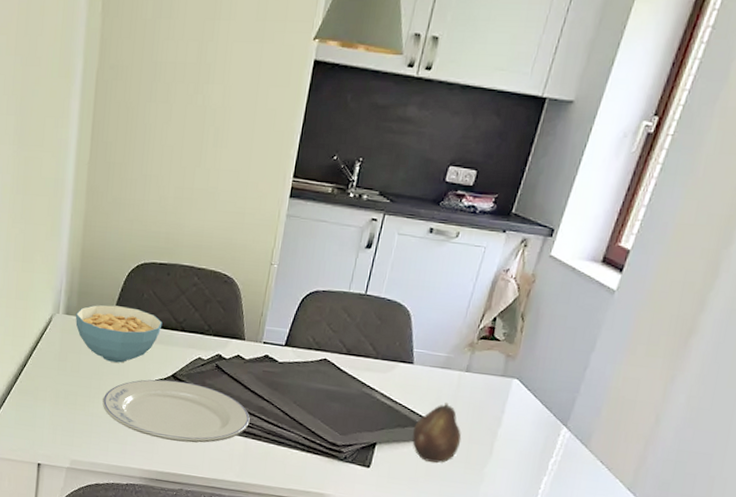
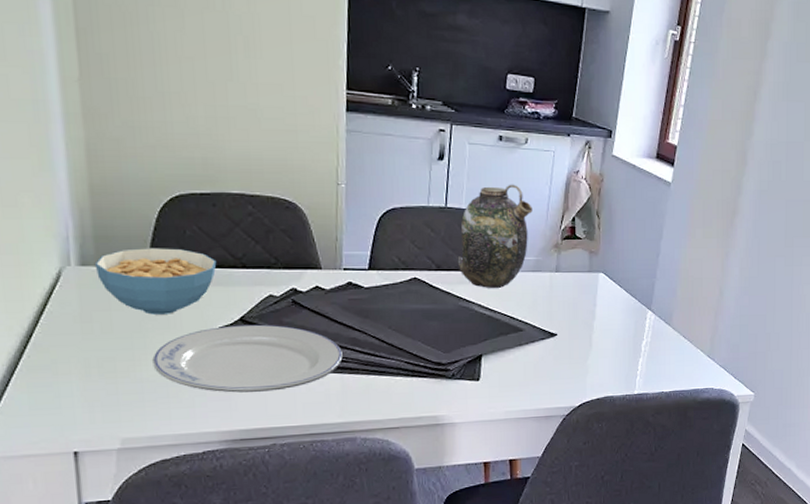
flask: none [367,277,453,380] -> present [457,184,533,288]
fruit: present [412,403,462,463] -> none [516,305,562,364]

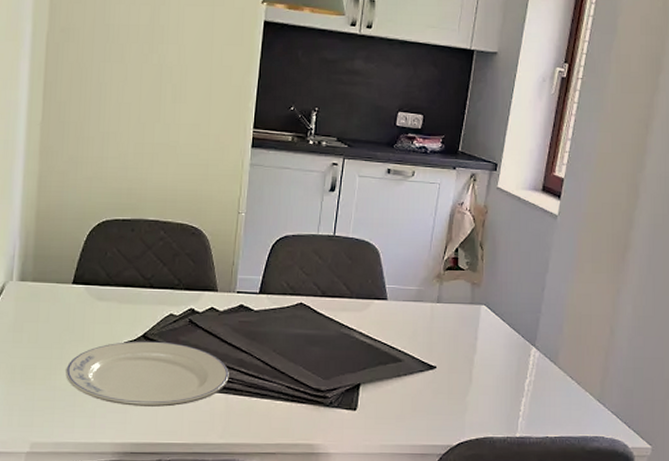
cereal bowl: present [94,248,217,315] -> none [31,267,129,328]
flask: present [457,184,533,288] -> none [342,214,416,316]

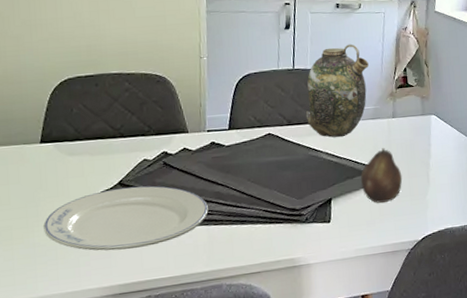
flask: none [342,214,416,316] -> present [305,44,369,138]
fruit: none [395,335,441,397] -> present [361,148,403,203]

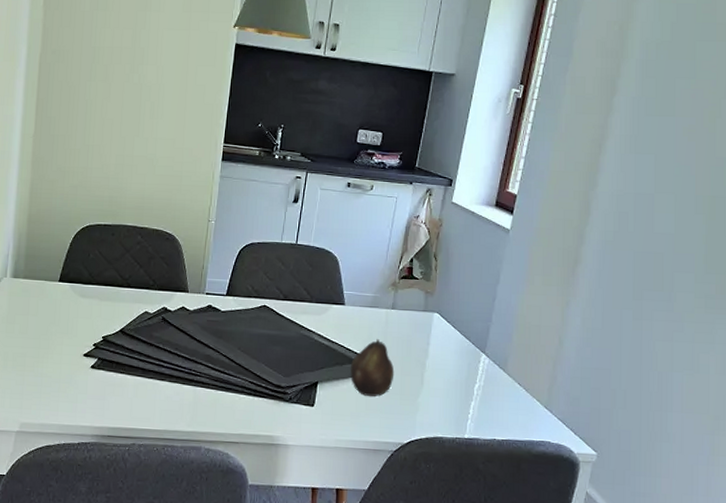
plate: present [43,185,208,251] -> none [51,335,198,396]
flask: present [305,44,369,138] -> none [302,225,374,320]

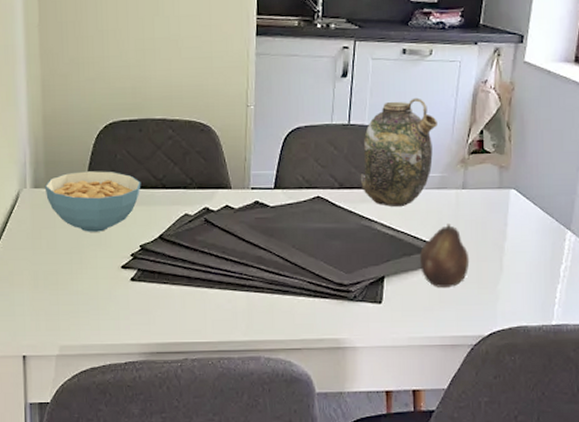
cereal bowl: none [23,266,109,322] -> present [44,171,141,232]
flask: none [302,225,374,320] -> present [360,97,437,206]

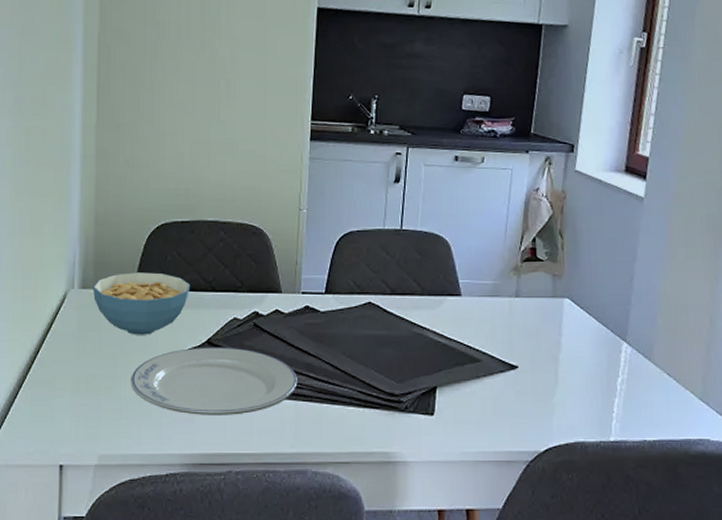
plate: none [87,242,249,307] -> present [131,347,297,415]
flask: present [360,97,437,206] -> none [412,204,490,314]
fruit: present [420,224,470,287] -> none [473,333,524,399]

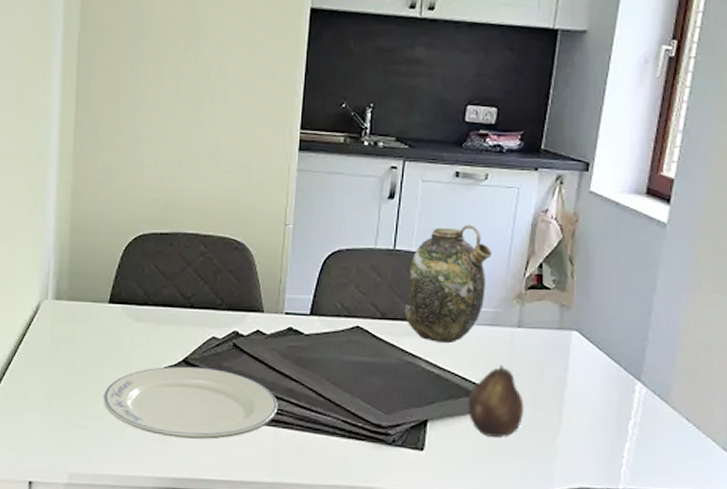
cereal bowl: present [92,272,191,335] -> none [66,285,168,351]
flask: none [412,204,490,314] -> present [404,224,492,343]
fruit: none [473,333,524,399] -> present [469,365,524,437]

